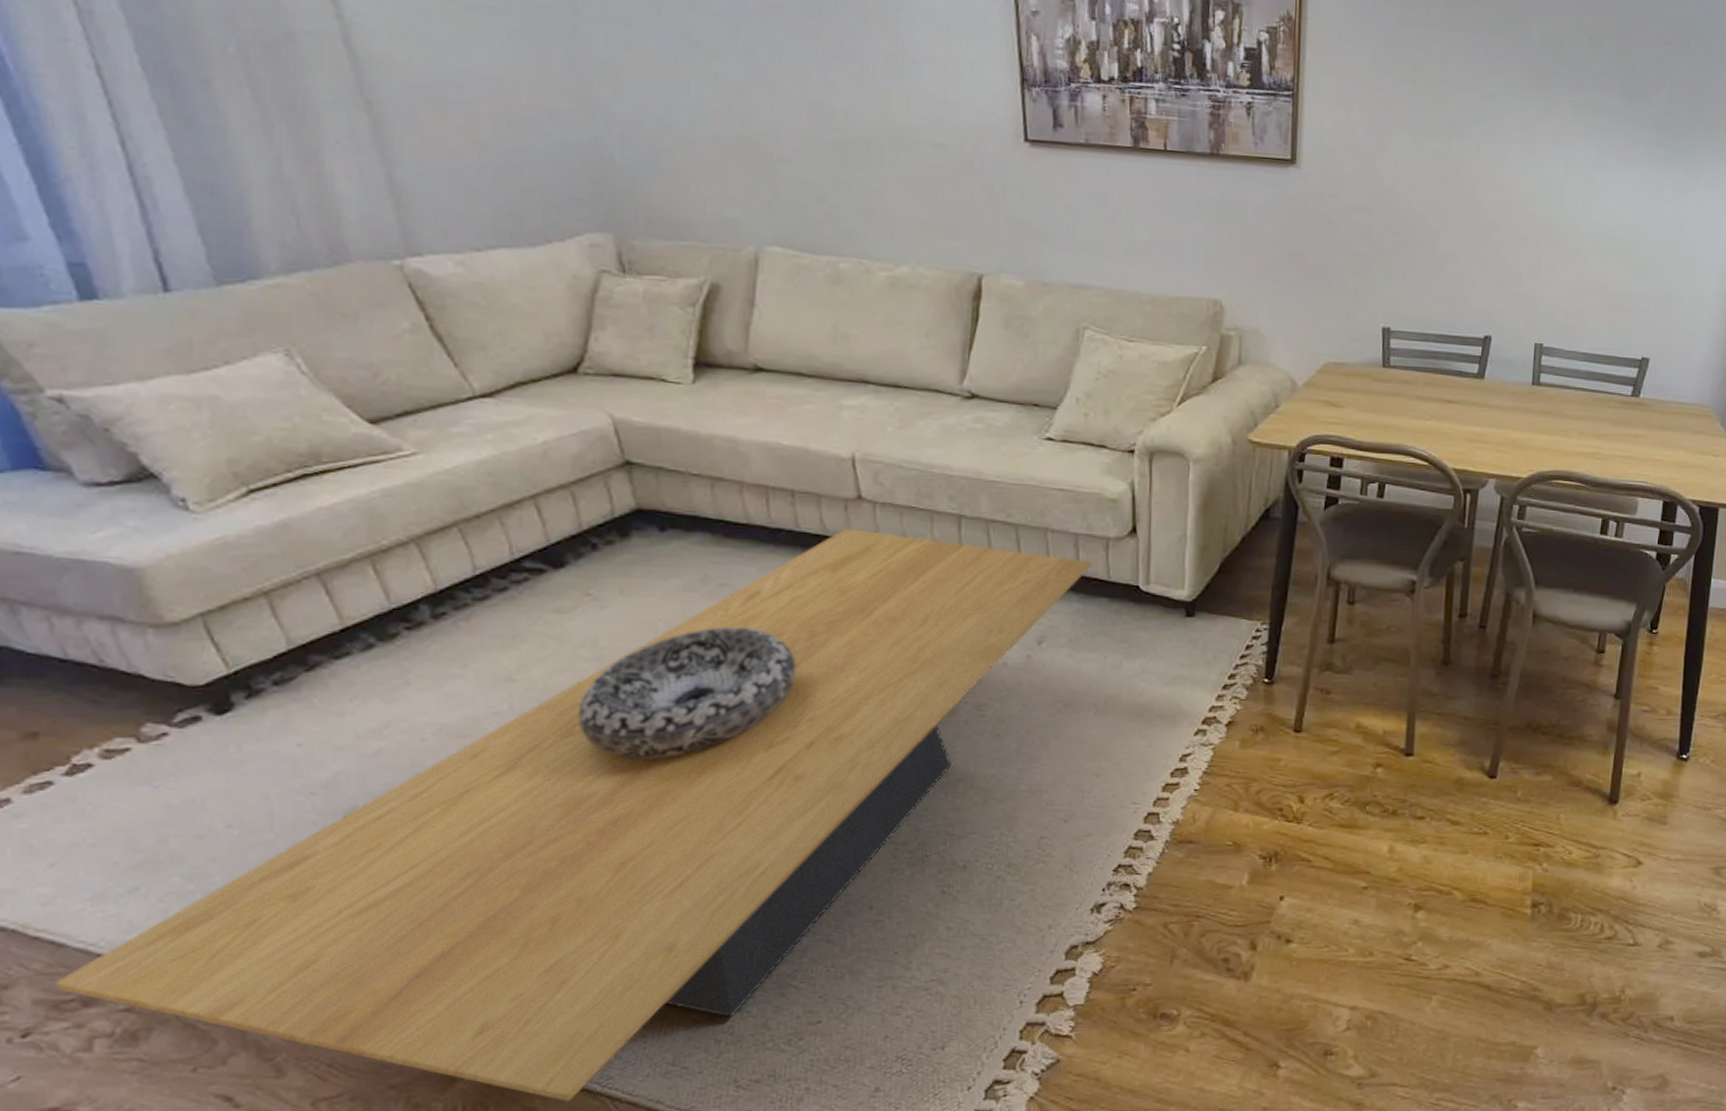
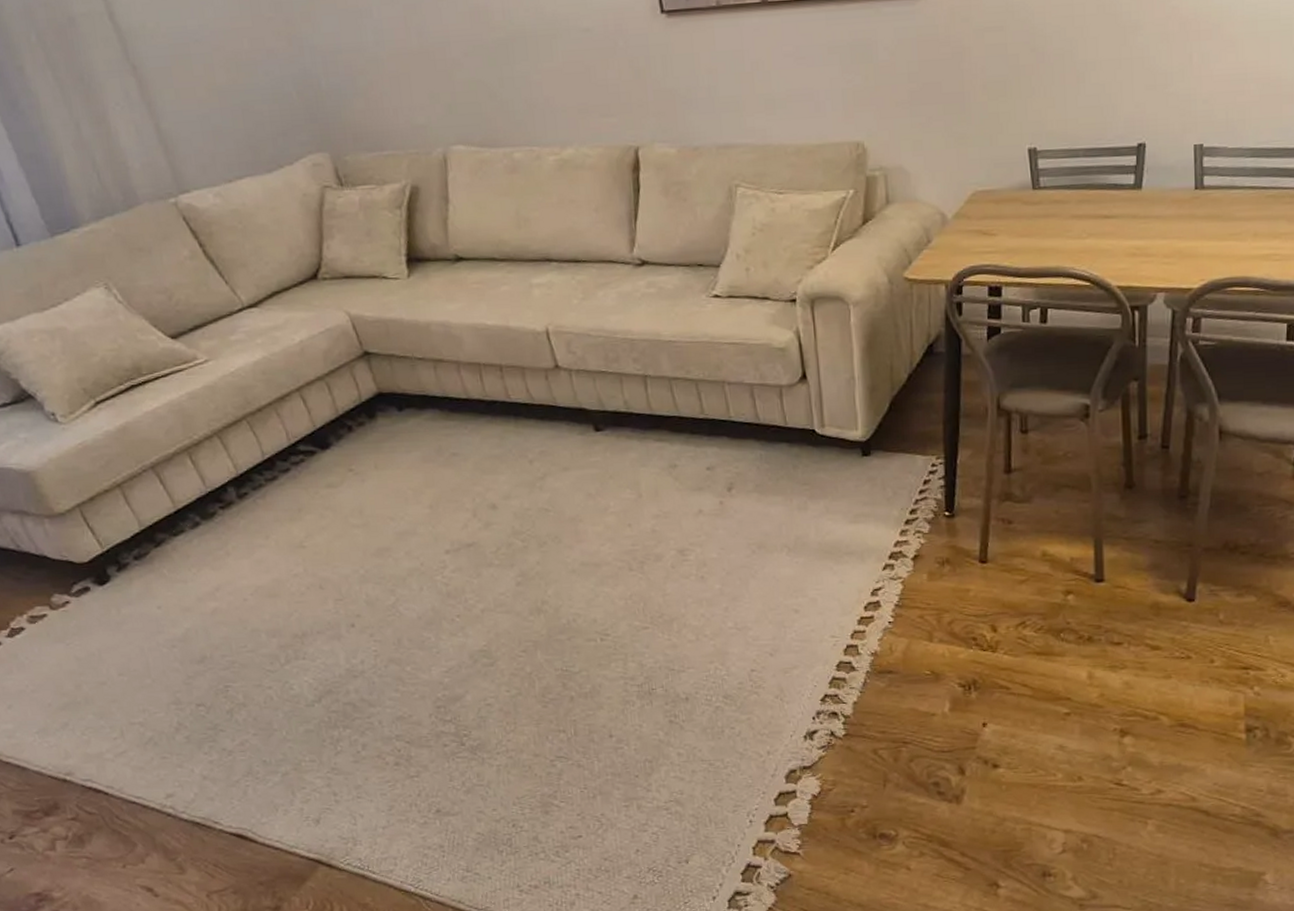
coffee table: present [55,528,1092,1102] -> none [24,395,769,899]
decorative bowl: present [578,627,796,759] -> none [356,490,523,610]

